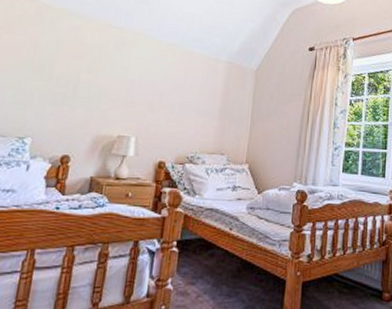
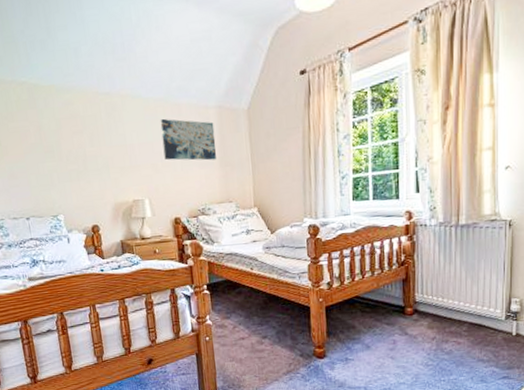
wall art: none [163,62,221,110] -> present [160,118,217,161]

